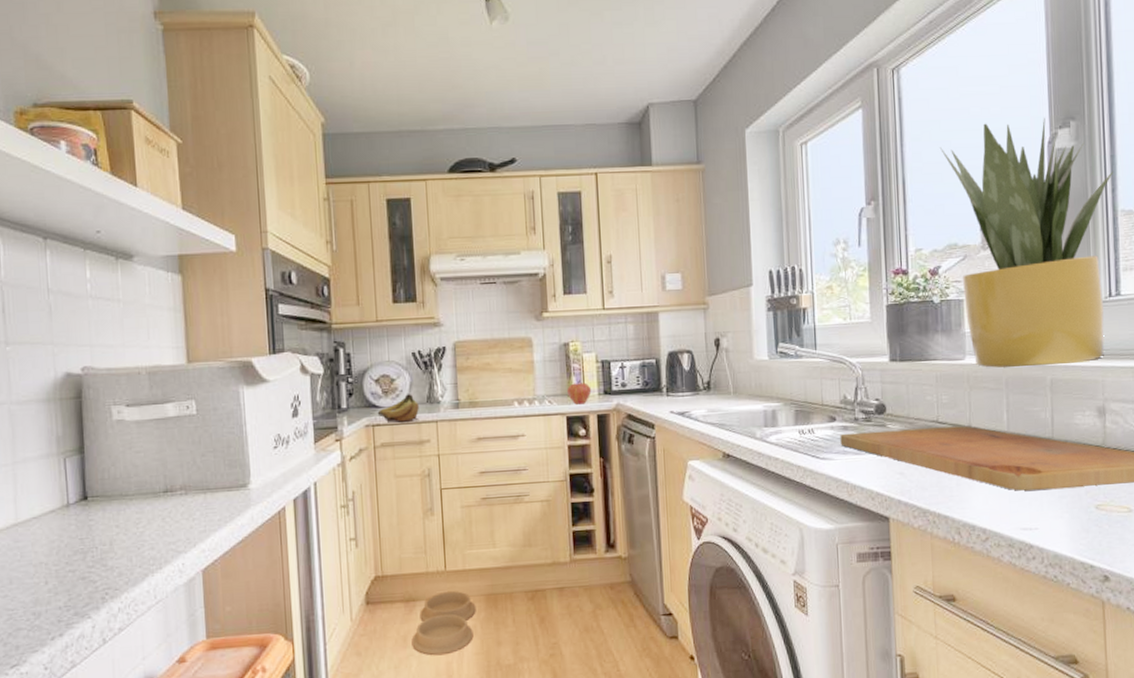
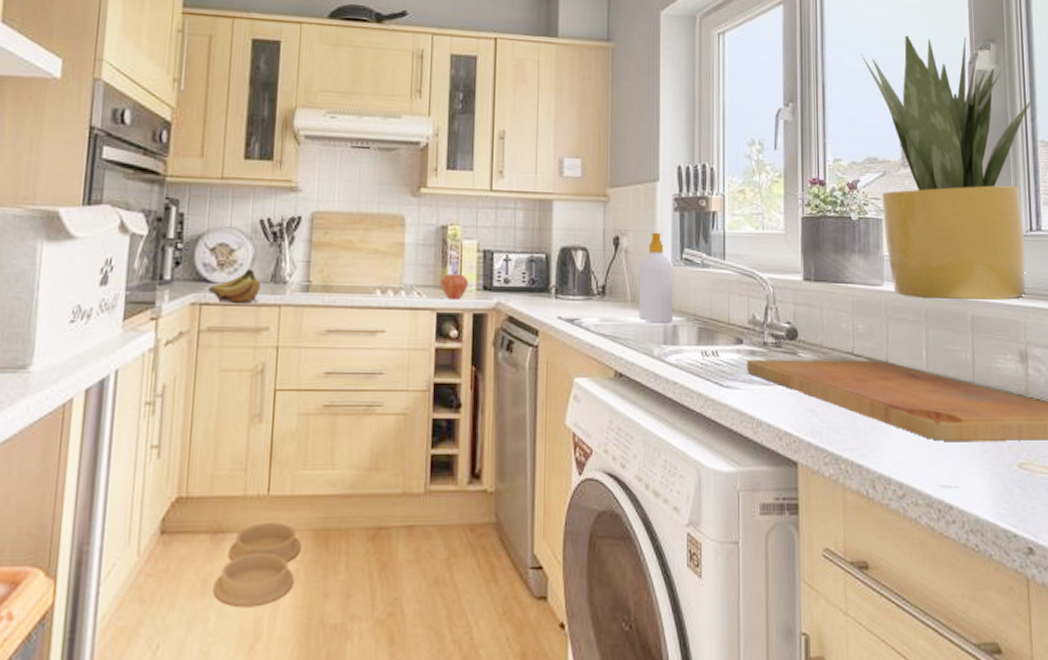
soap bottle: none [739,331,772,410] -> present [639,232,674,323]

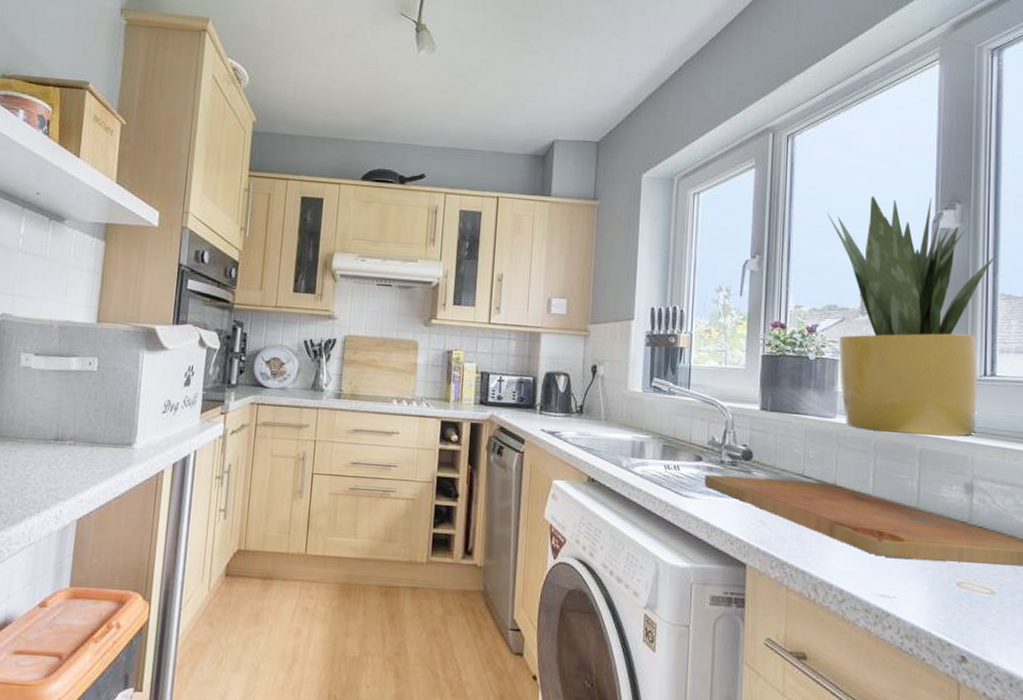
fruit: present [208,269,260,305] -> none [263,379,303,406]
pet bowl: present [213,523,302,608] -> none [263,575,330,638]
fruit: present [440,270,469,301] -> none [445,387,469,412]
soap bottle: present [639,232,674,323] -> none [611,363,643,440]

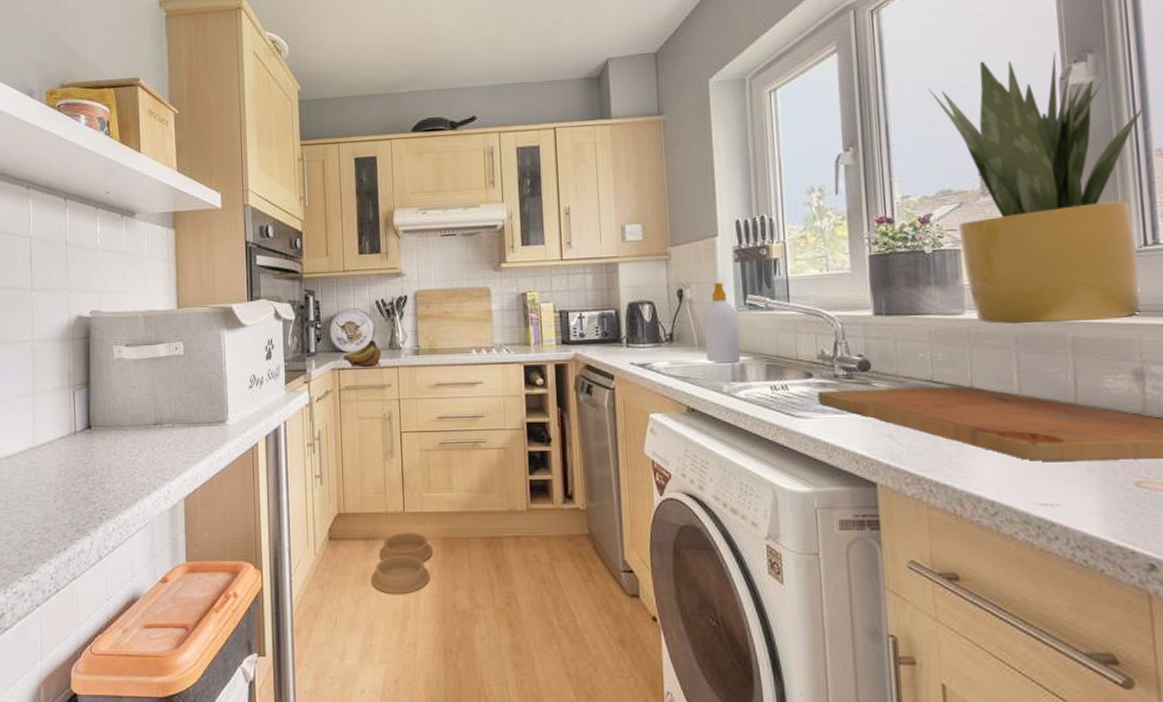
fruit: none [263,379,303,406] -> present [343,340,381,368]
pet bowl: none [263,575,330,638] -> present [371,533,433,595]
soap bottle: none [611,363,643,440] -> present [704,282,741,363]

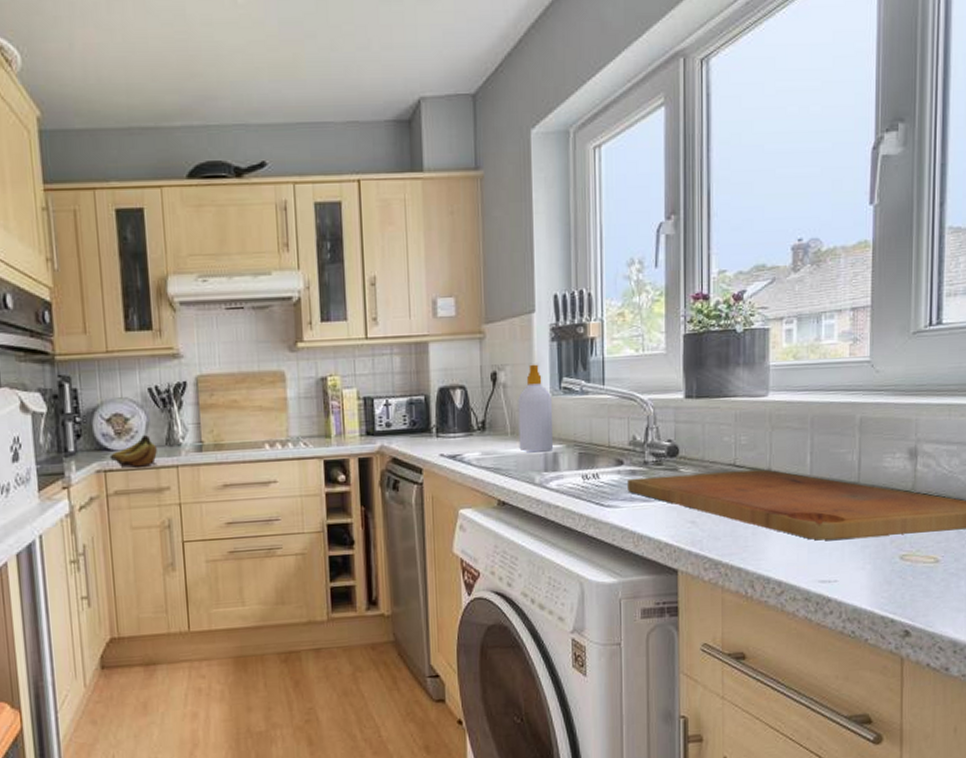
pet bowl: present [371,533,433,595] -> none [152,653,224,723]
planter: present [927,51,1146,324] -> none [750,118,944,405]

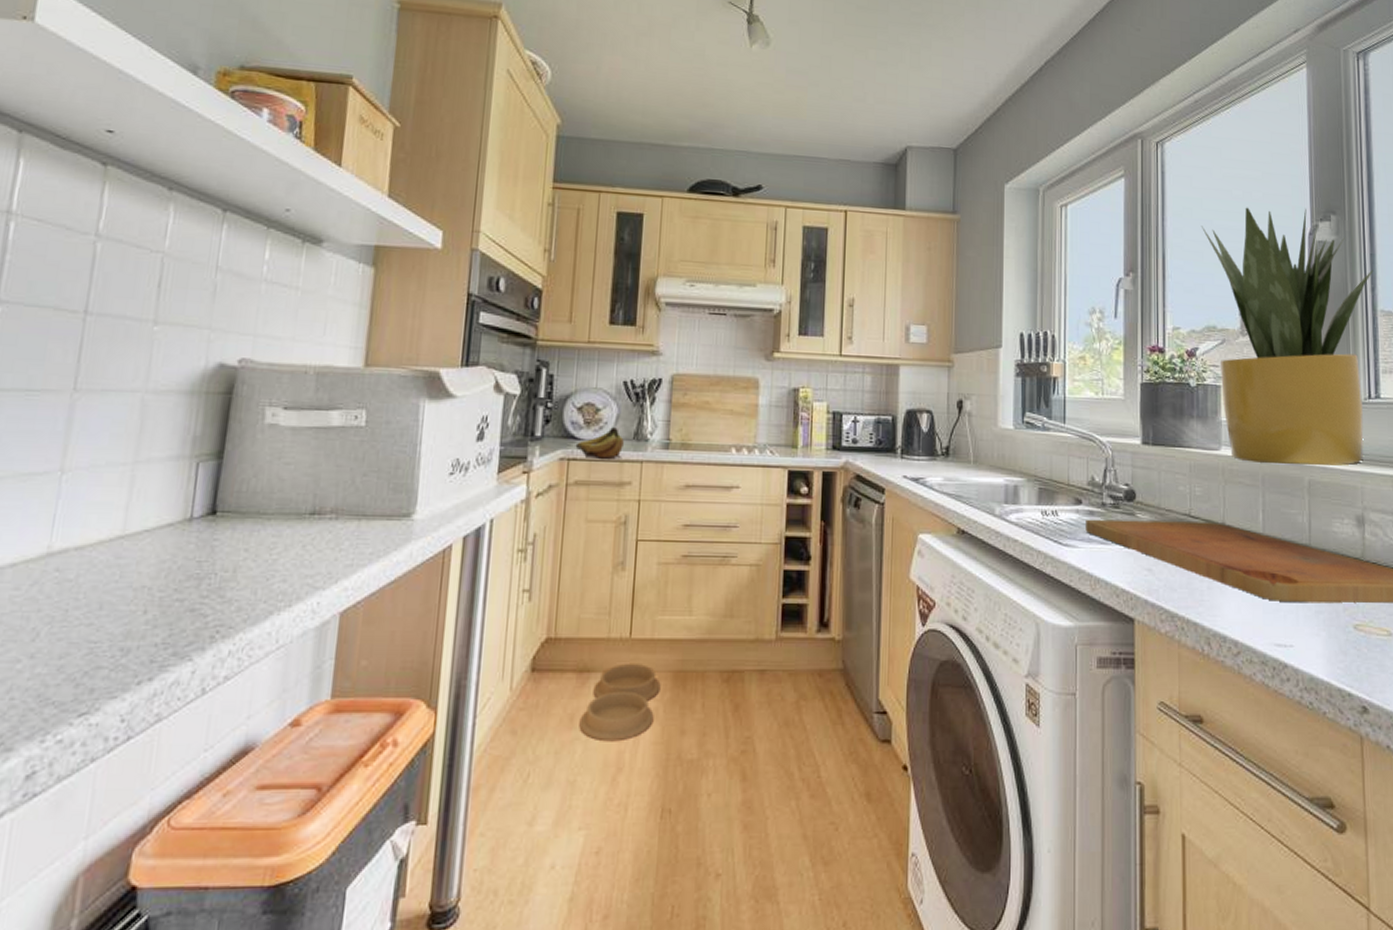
pet bowl: none [152,653,224,723] -> present [579,664,661,742]
soap bottle: present [518,364,554,453] -> none [981,396,1015,484]
planter: none [750,118,944,405] -> present [1201,207,1374,466]

